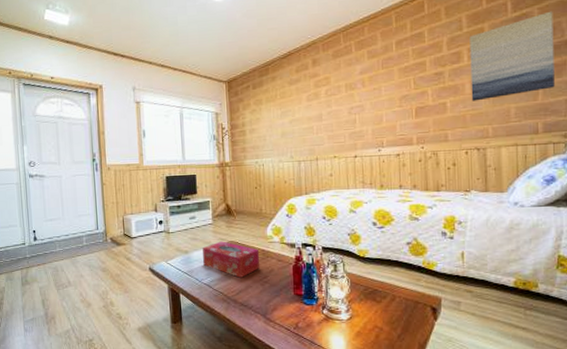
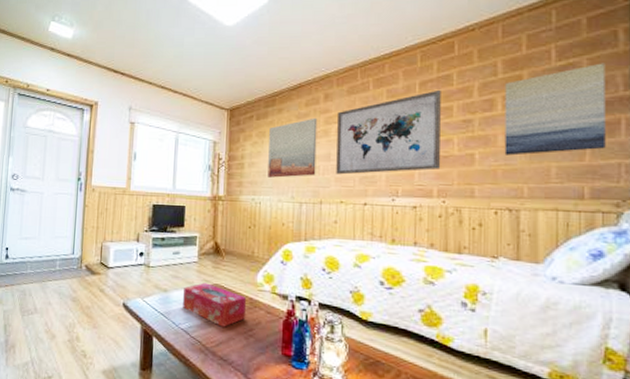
wall art: none [265,82,310,141] -> present [268,117,318,178]
wall art: none [326,47,417,133] -> present [336,89,441,175]

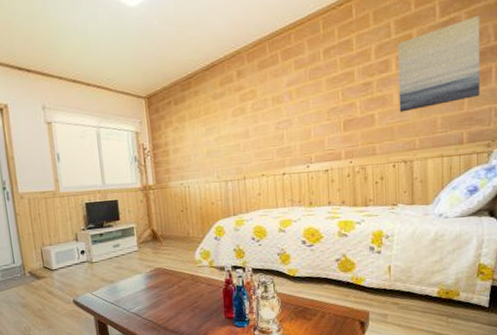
tissue box: present [183,282,247,327] -> none [129,268,190,305]
wall art: present [268,117,318,178] -> none [188,96,237,161]
wall art: present [336,89,441,175] -> none [251,55,346,150]

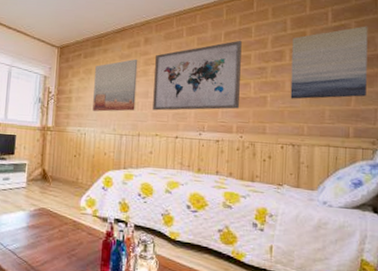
wall art: none [188,96,237,161] -> present [92,58,138,112]
wall art: none [251,55,346,150] -> present [153,40,242,111]

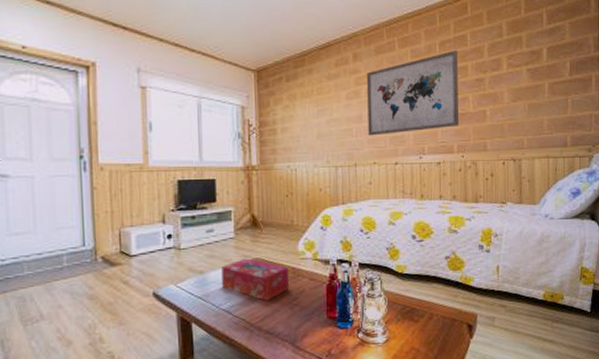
tissue box: none [11,206,70,248] -> present [222,258,290,301]
wall art: present [92,58,138,112] -> none [300,78,349,143]
wall art: present [290,26,368,99] -> none [509,27,582,111]

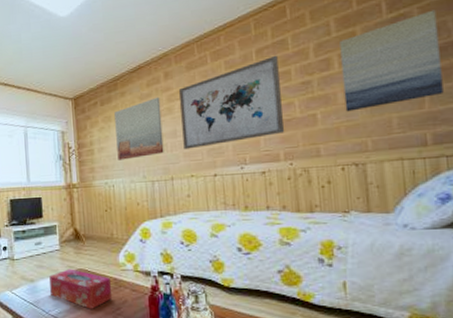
wall art: none [300,78,349,143] -> present [114,96,164,160]
wall art: none [509,27,582,111] -> present [339,9,444,112]

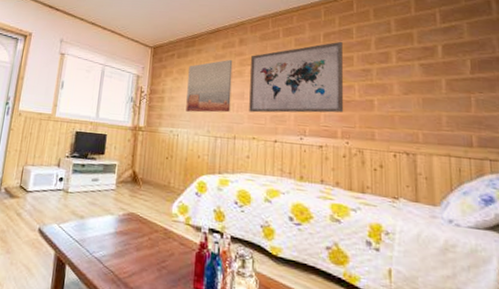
tissue box: present [49,269,113,309] -> none [98,211,161,258]
wall art: present [339,9,444,112] -> none [398,27,488,104]

